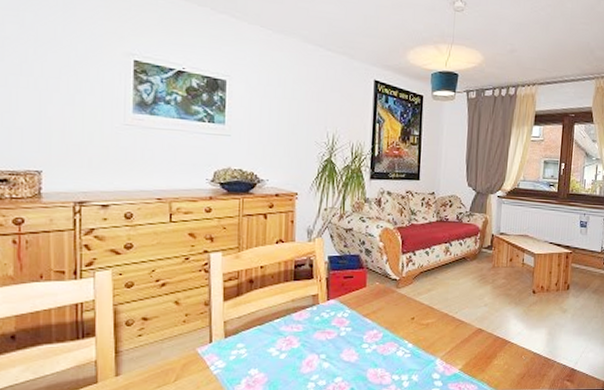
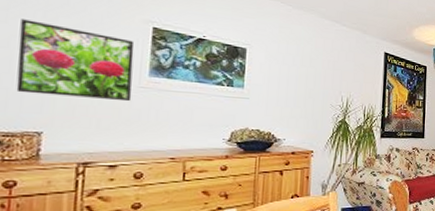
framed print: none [15,57,118,140] -> present [16,19,135,102]

